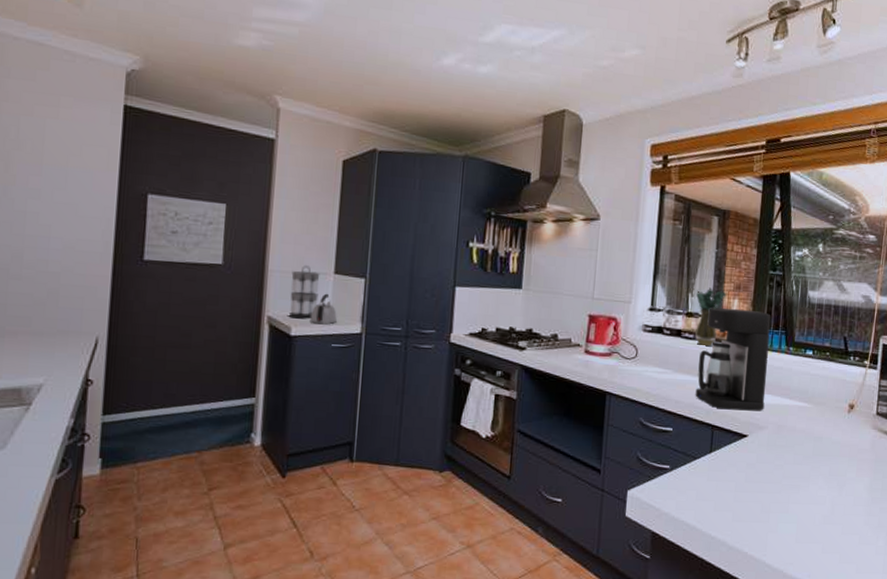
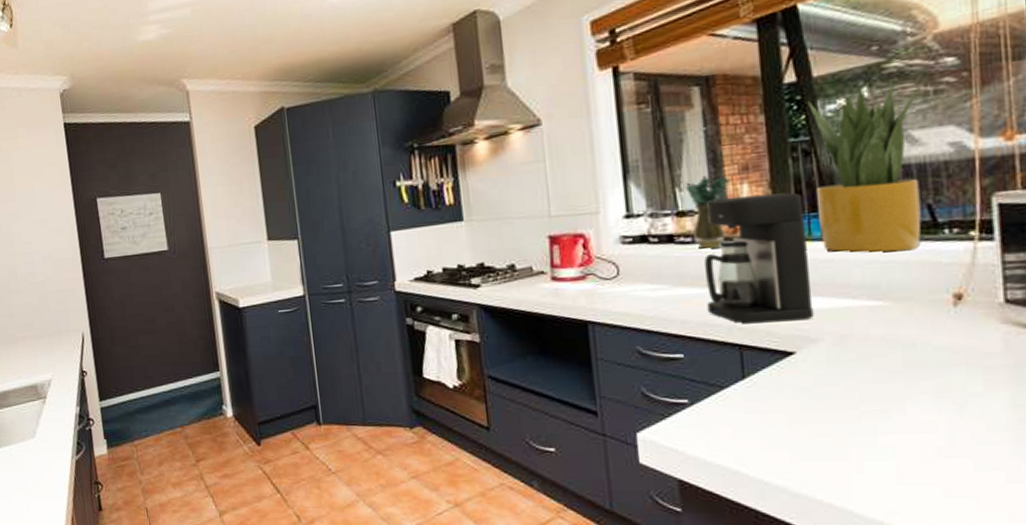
spice rack: present [288,265,320,319] -> none [228,237,258,291]
kettle: present [309,293,337,326] -> none [253,261,279,294]
planter: none [778,242,856,369] -> present [808,79,926,253]

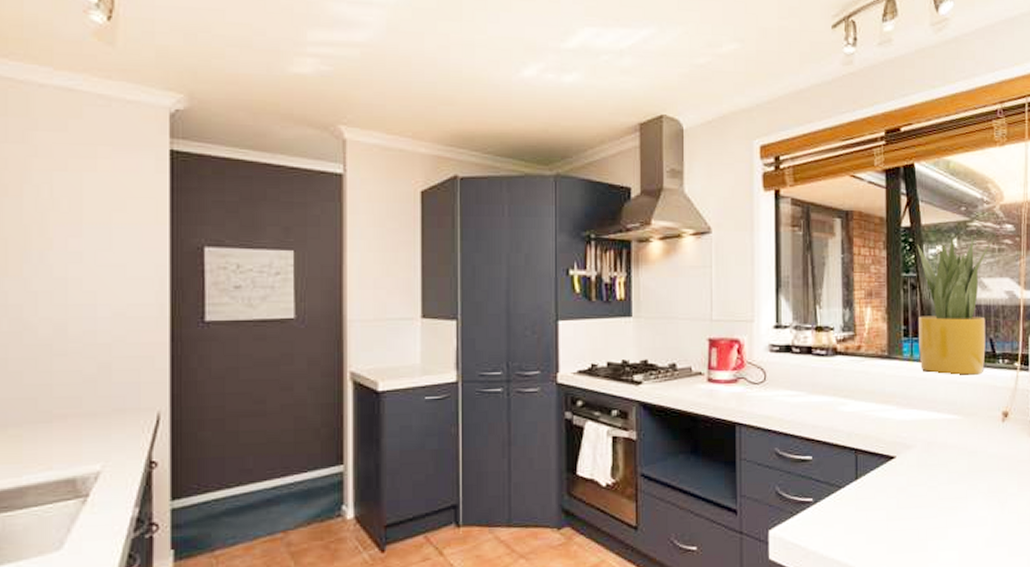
vase: present [686,175,730,250] -> none [825,297,858,363]
coffee maker: present [704,192,814,324] -> none [833,317,910,430]

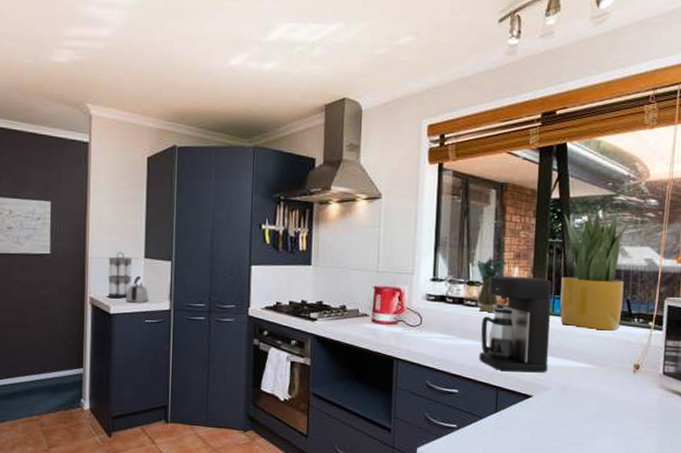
spice rack: none [373,311,406,372] -> present [107,252,133,299]
kettle: none [398,340,428,377] -> present [125,275,149,304]
vase: none [825,297,858,363] -> present [477,257,507,313]
coffee maker: none [833,317,910,430] -> present [479,275,552,373]

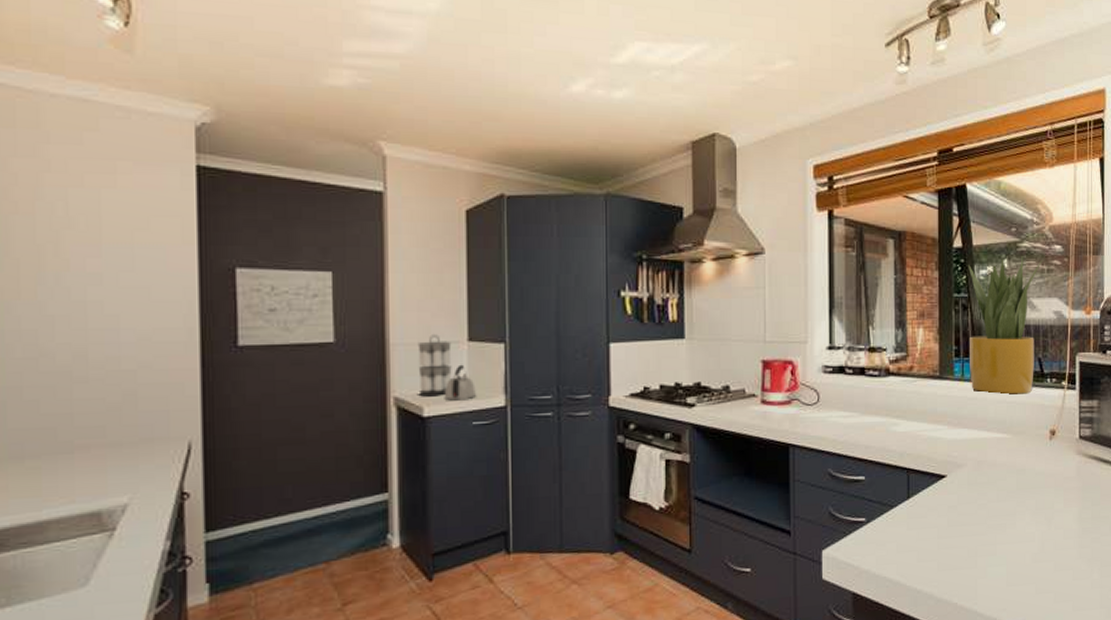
vase: present [477,257,507,313] -> none [878,318,910,383]
coffee maker: present [479,275,552,373] -> none [886,338,961,450]

